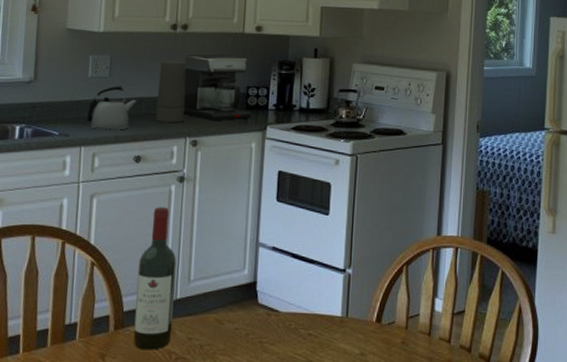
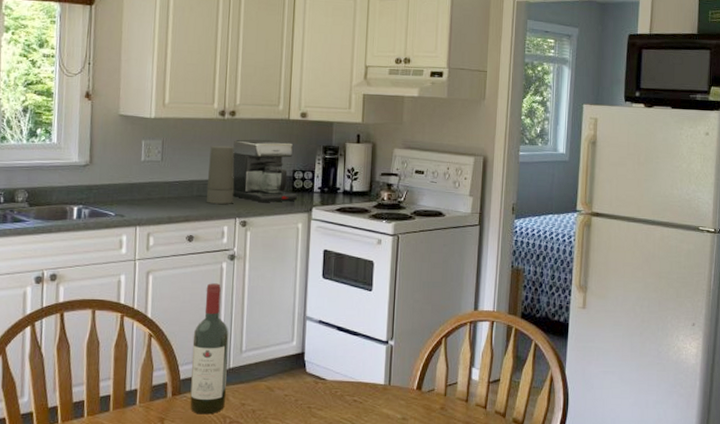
kettle: present [87,86,137,130] -> none [141,169,188,211]

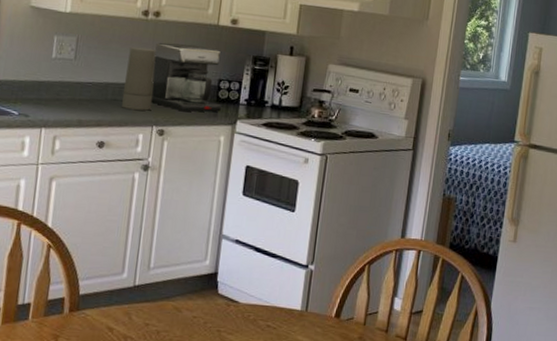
wine bottle: present [190,283,229,415] -> none [88,194,137,334]

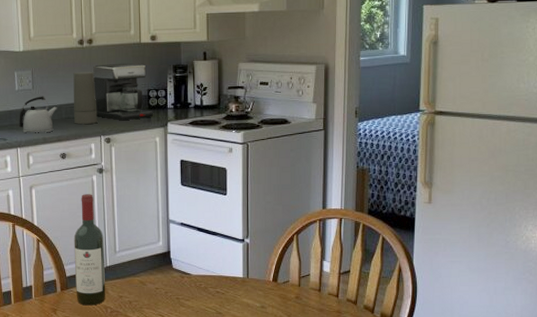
kettle: none [49,69,103,115] -> present [19,96,57,133]
wine bottle: none [88,194,137,334] -> present [73,194,106,306]

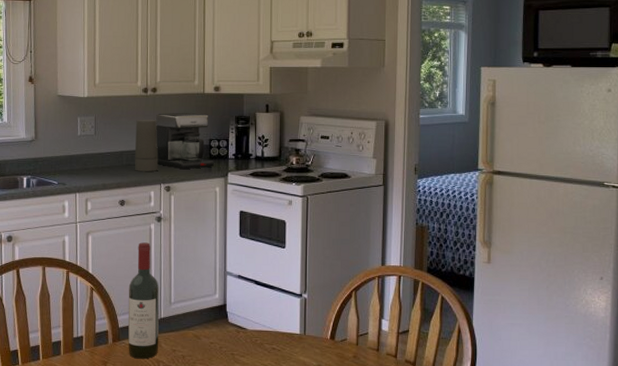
kettle: present [19,96,57,133] -> none [79,142,118,179]

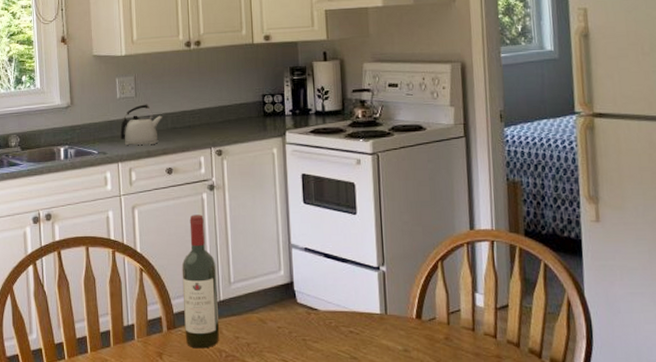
kettle: none [79,142,118,179] -> present [120,104,163,146]
canister: present [134,119,159,171] -> none [180,76,207,135]
coffee maker: present [156,112,214,170] -> none [202,65,269,130]

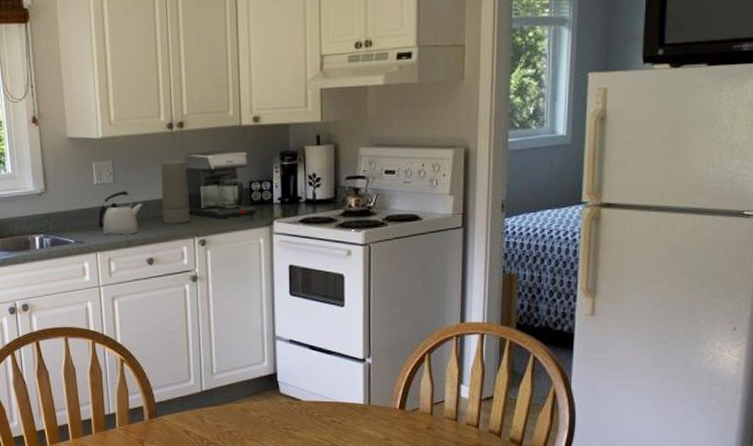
canister: none [180,76,207,135] -> present [161,160,191,224]
wine bottle: present [181,214,220,349] -> none [163,306,202,436]
coffee maker: none [202,65,269,130] -> present [185,150,256,219]

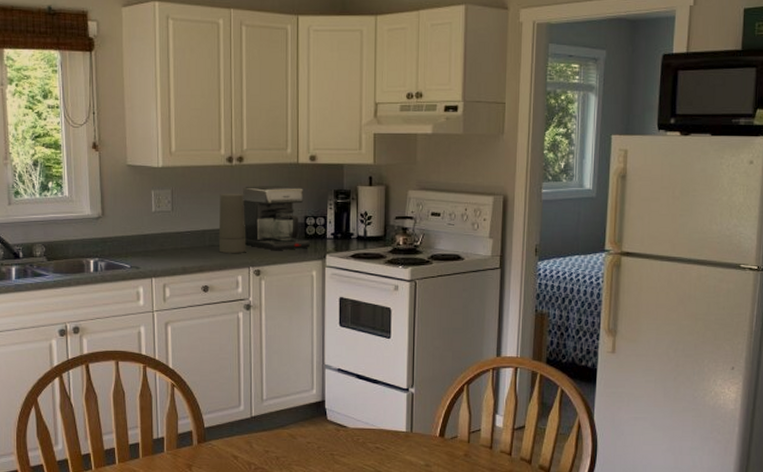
kettle: present [98,191,143,235] -> none [155,219,200,262]

